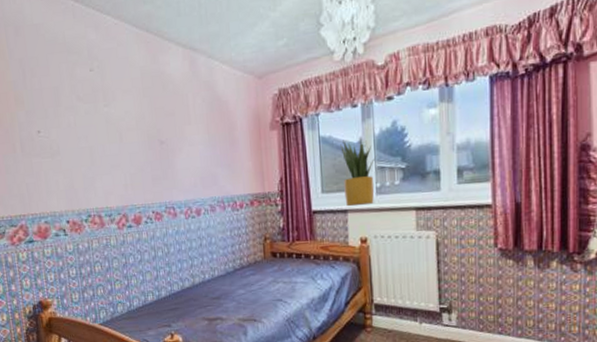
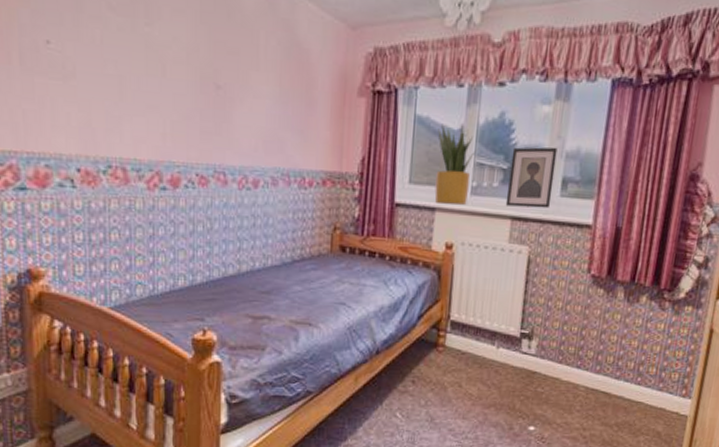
picture frame: none [408,142,450,199] -> present [505,147,558,209]

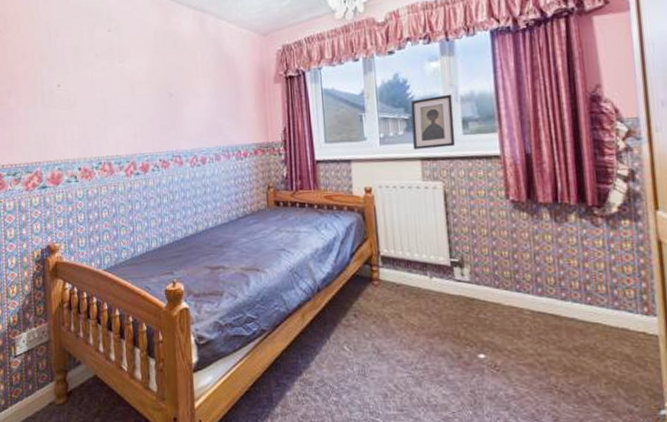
planter: present [434,124,478,206] -> none [343,90,380,157]

